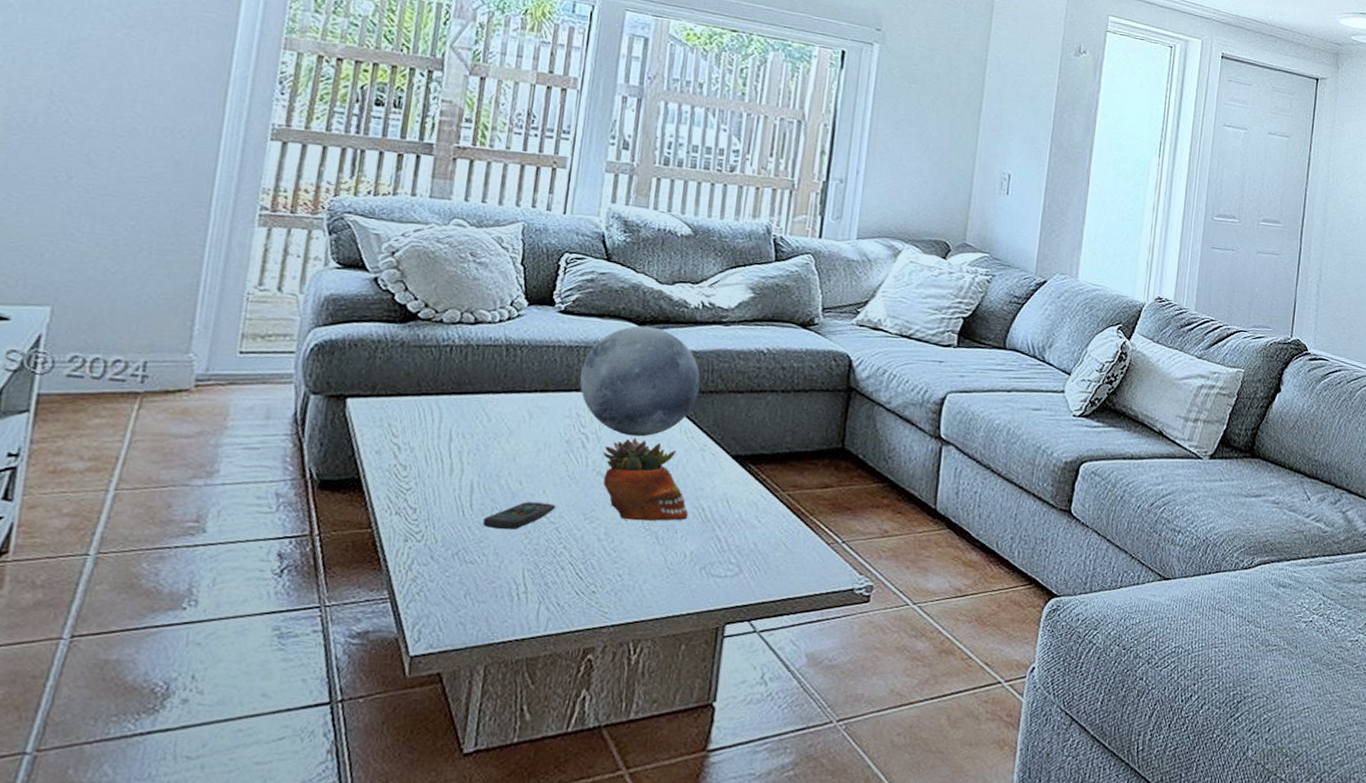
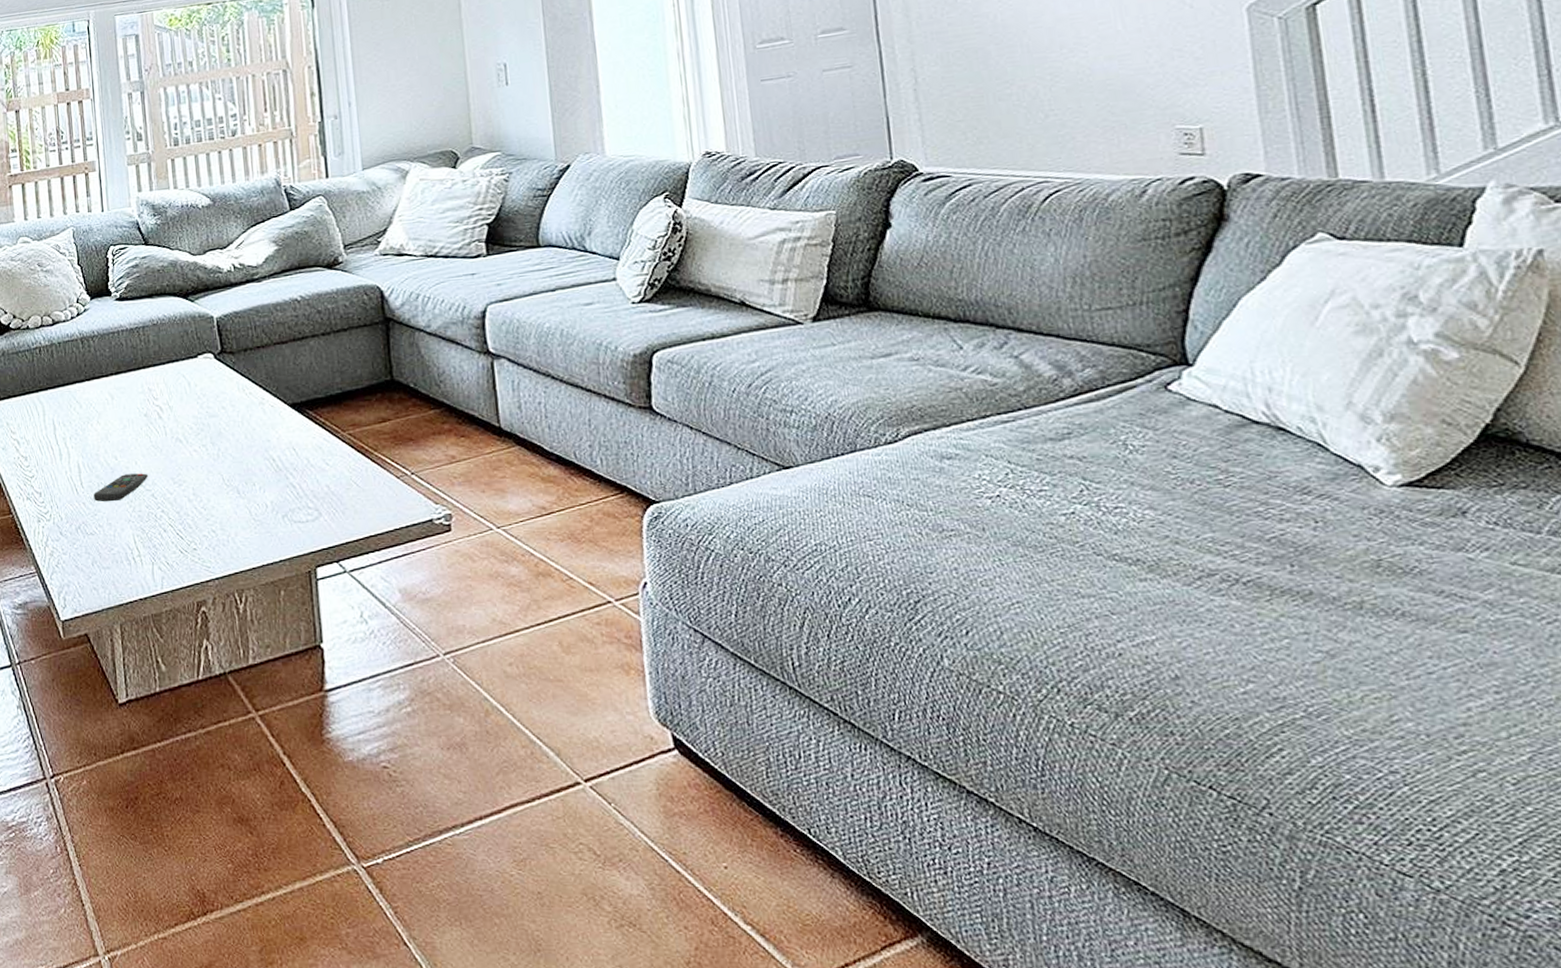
decorative orb: present [580,325,701,437] -> none [144,296,248,401]
succulent planter: present [603,437,689,521] -> none [177,402,262,479]

